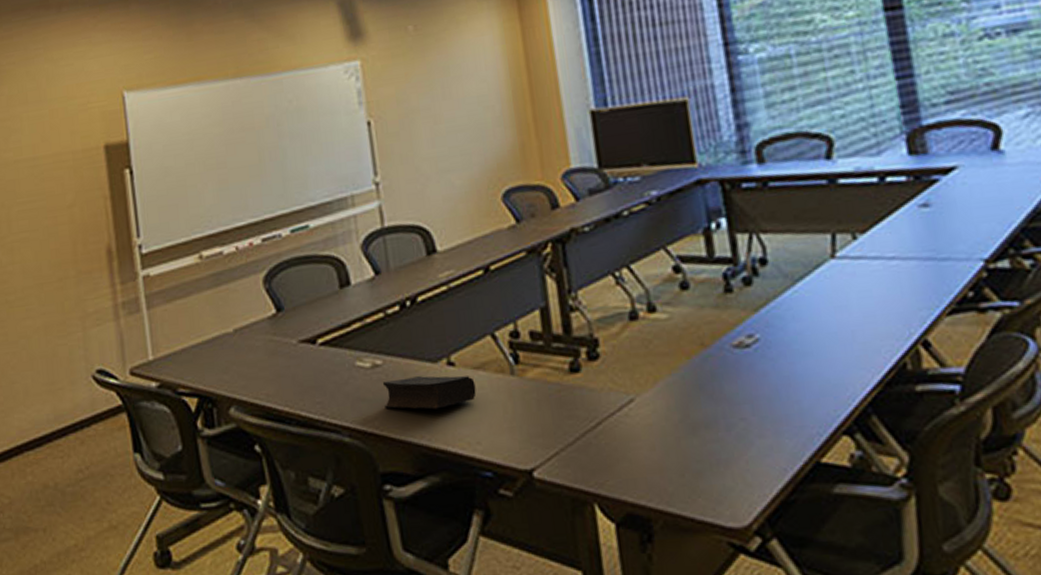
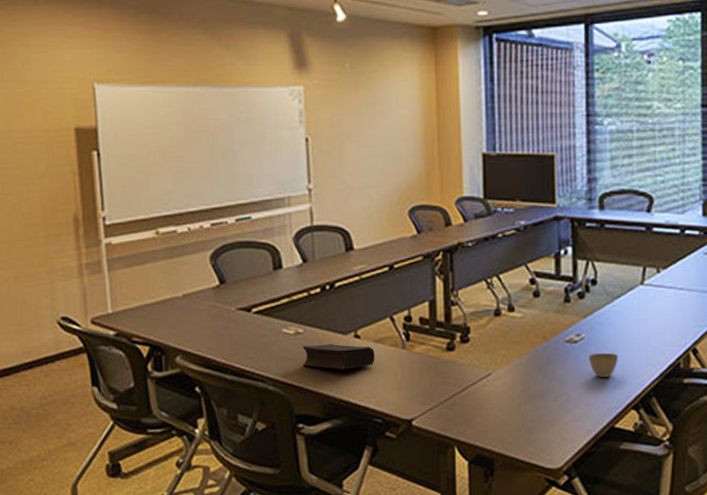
cup: none [768,356,813,393] -> present [588,352,619,377]

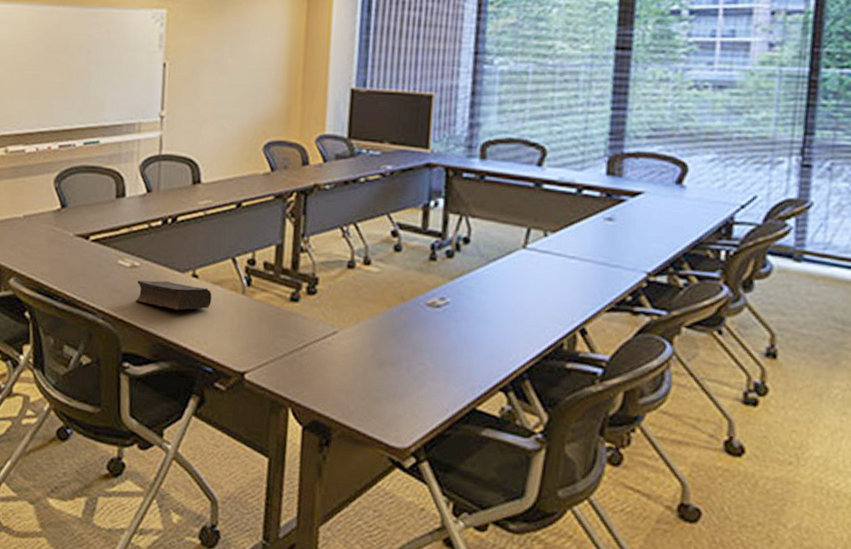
cup: present [588,352,619,377] -> none [452,321,489,351]

